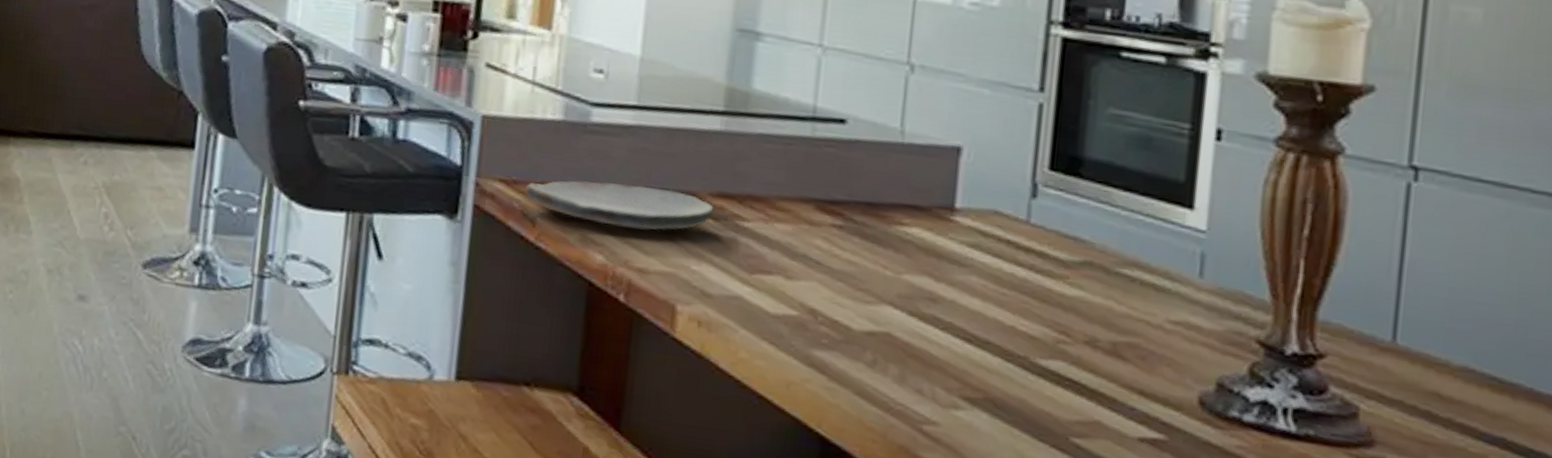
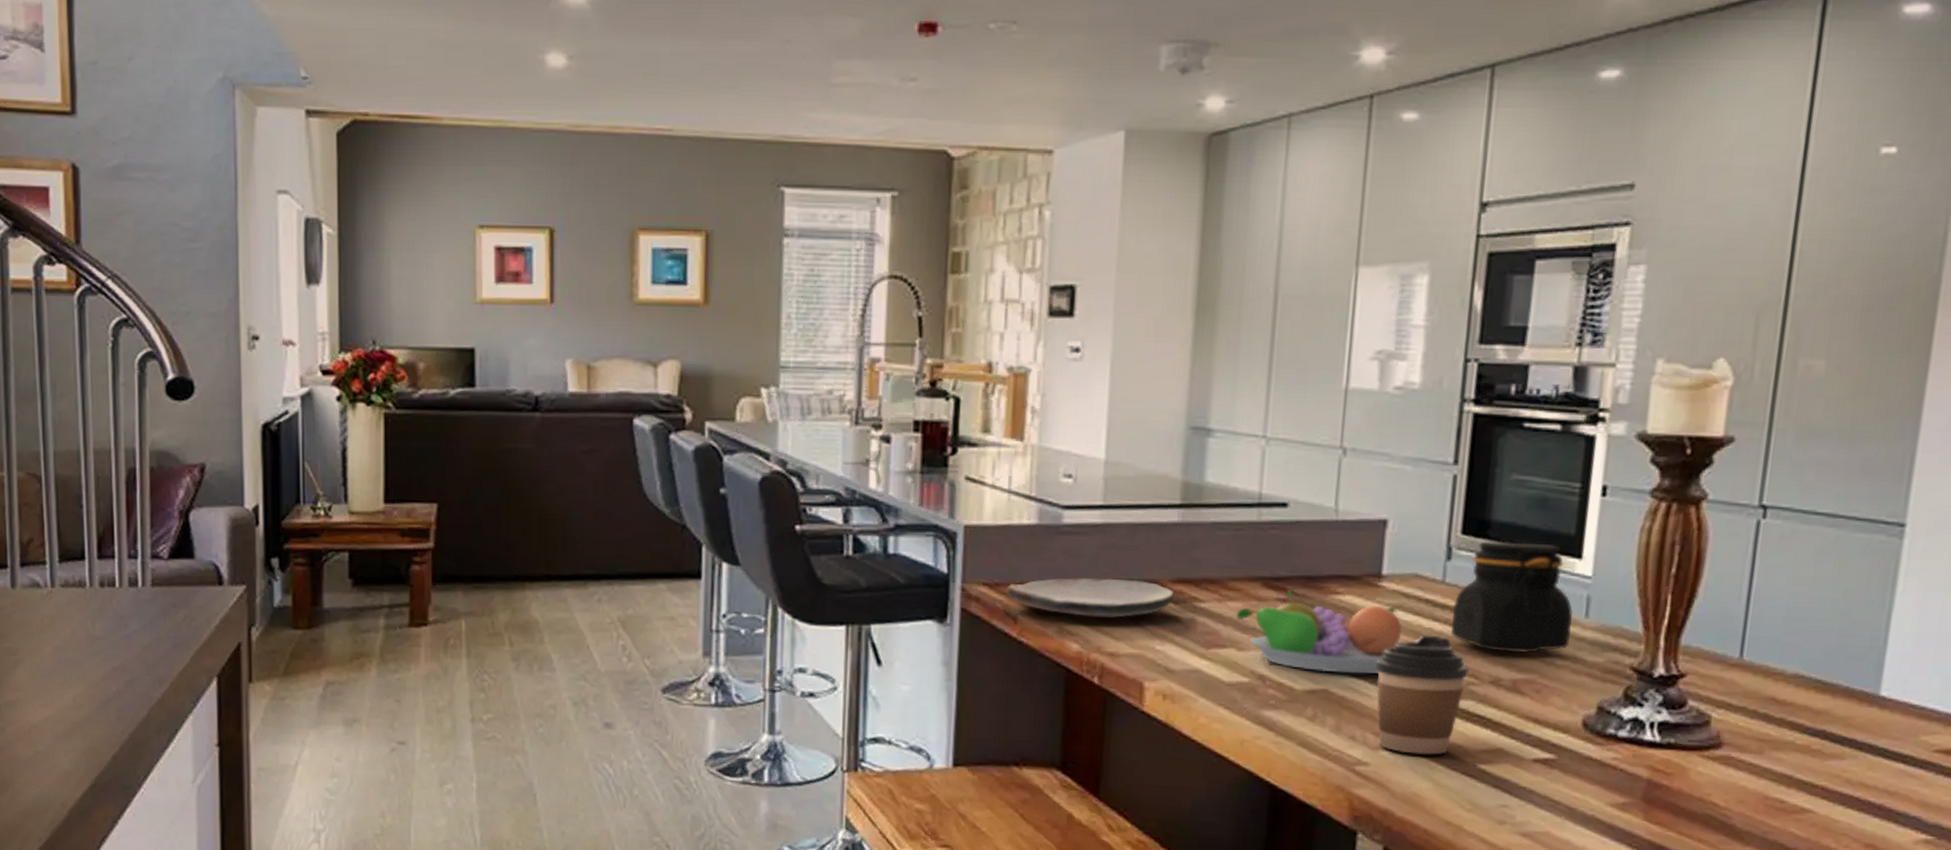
fruit bowl: none [784,216,979,320] -> present [1236,590,1402,674]
coffee cup: none [947,280,1059,421] -> present [1375,635,1469,755]
jar: none [1037,180,1184,313] -> present [1451,540,1573,653]

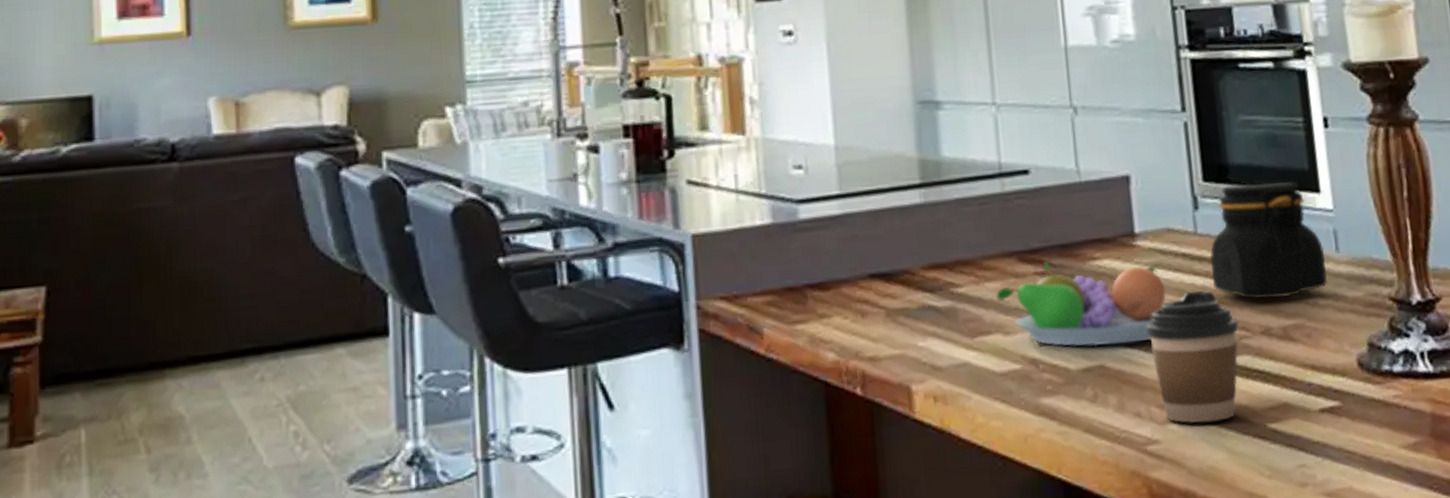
plate: present [1006,578,1174,618] -> none [746,271,929,321]

